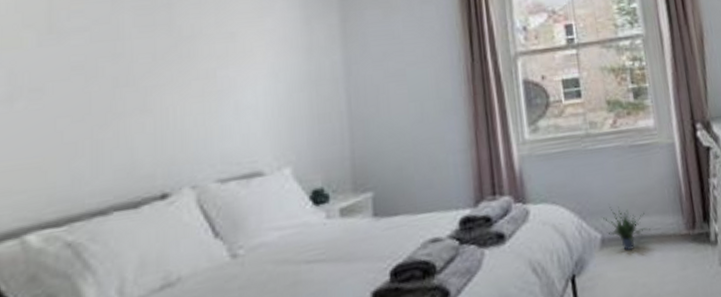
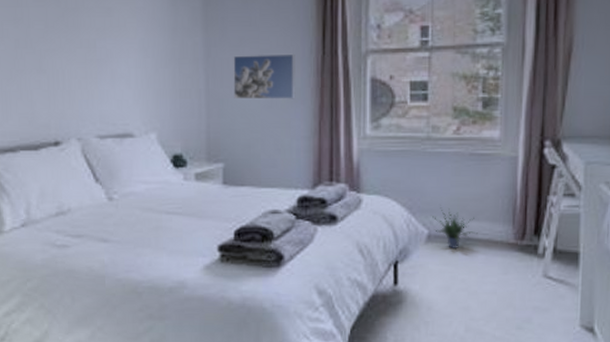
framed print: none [377,63,448,117] -> present [233,53,296,100]

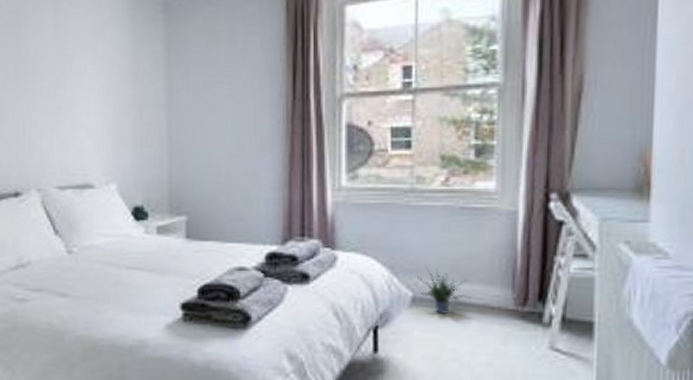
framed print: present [233,53,296,100] -> none [196,98,264,148]

